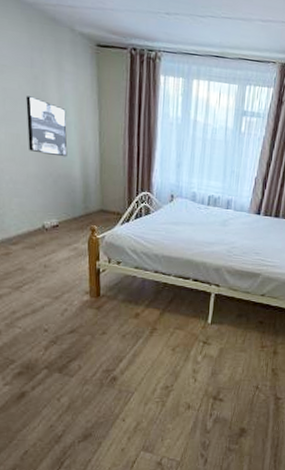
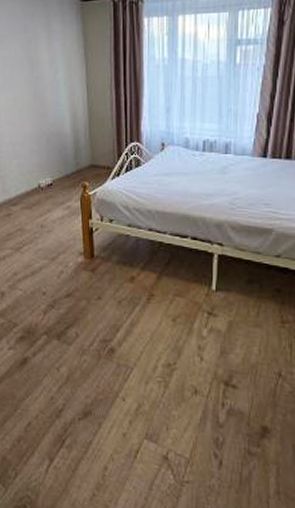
wall art: present [26,96,67,157] -> none [21,60,58,115]

